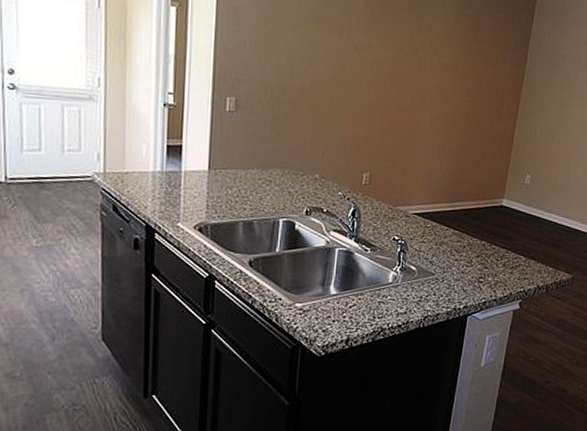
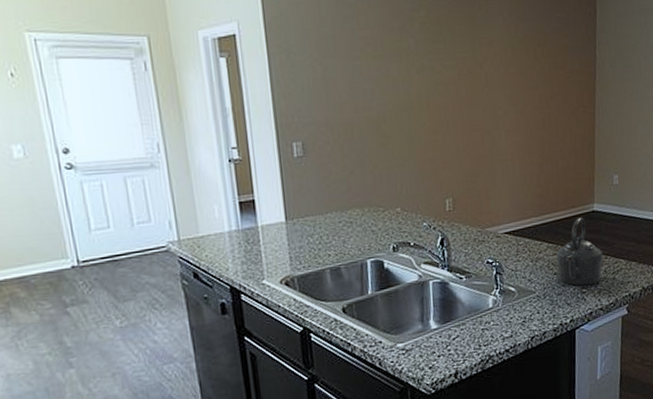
kettle: none [458,209,505,276] -> present [556,217,603,286]

